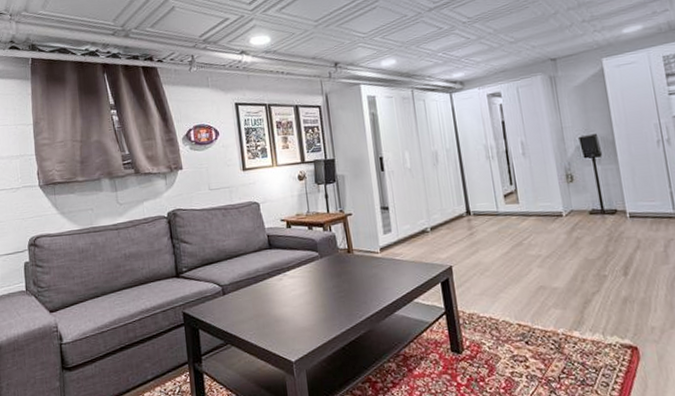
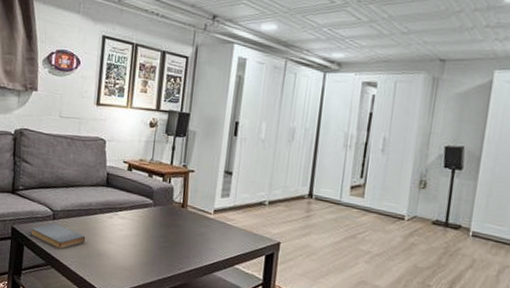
book: none [202,297,260,324] -> present [30,222,86,249]

